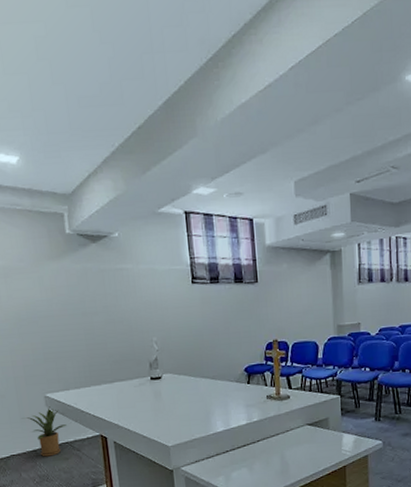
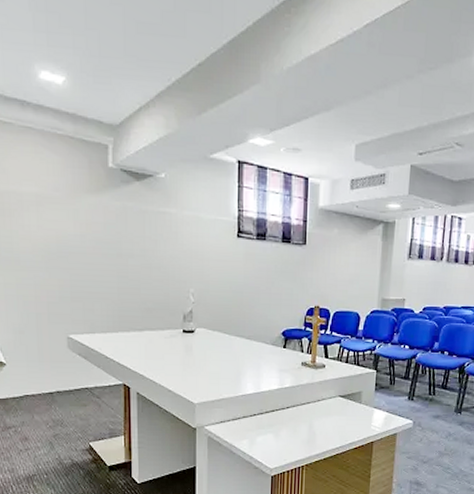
house plant: present [22,406,67,457] -> none [41,348,88,401]

